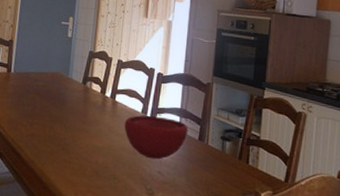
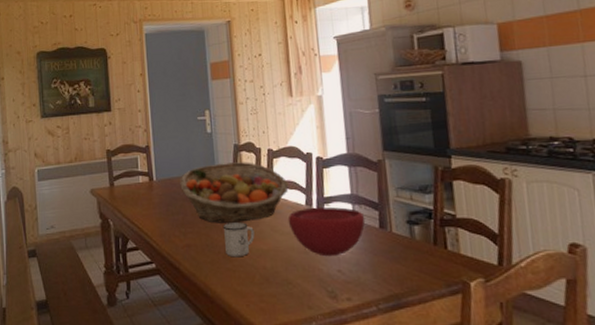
fruit basket: none [35,65,130,120] -> present [180,162,289,223]
mug: none [65,119,94,151] -> present [223,221,255,258]

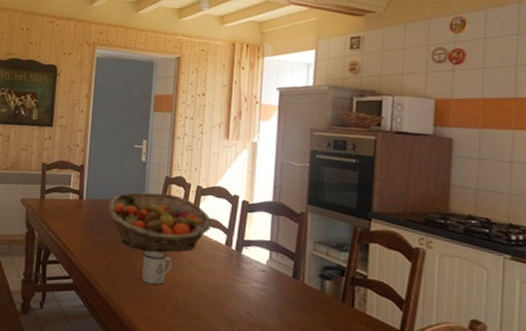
bowl: present [288,207,366,257] -> none [206,248,280,298]

